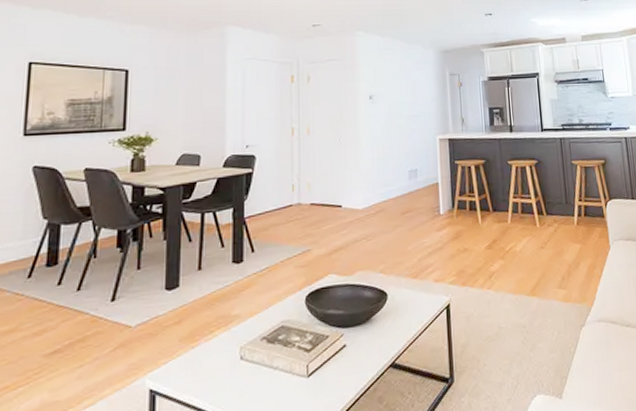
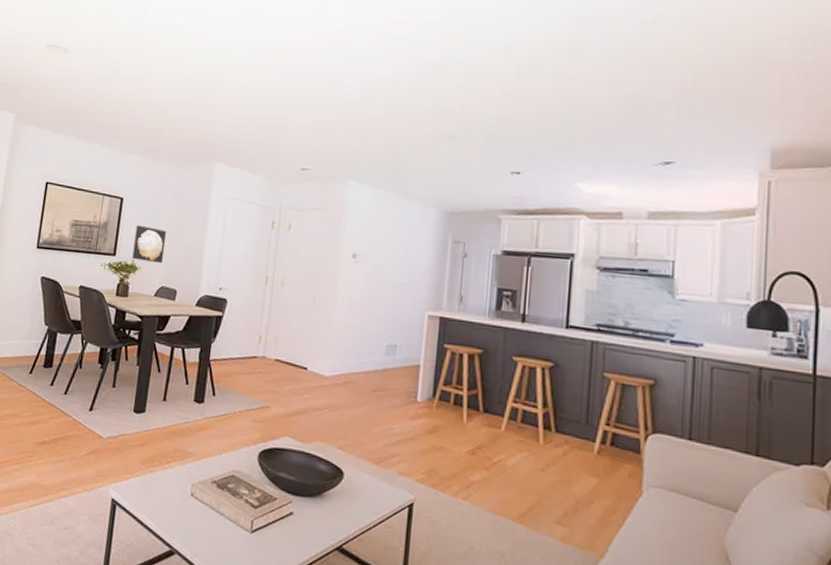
wall art: none [146,95,183,132] -> present [132,224,167,264]

